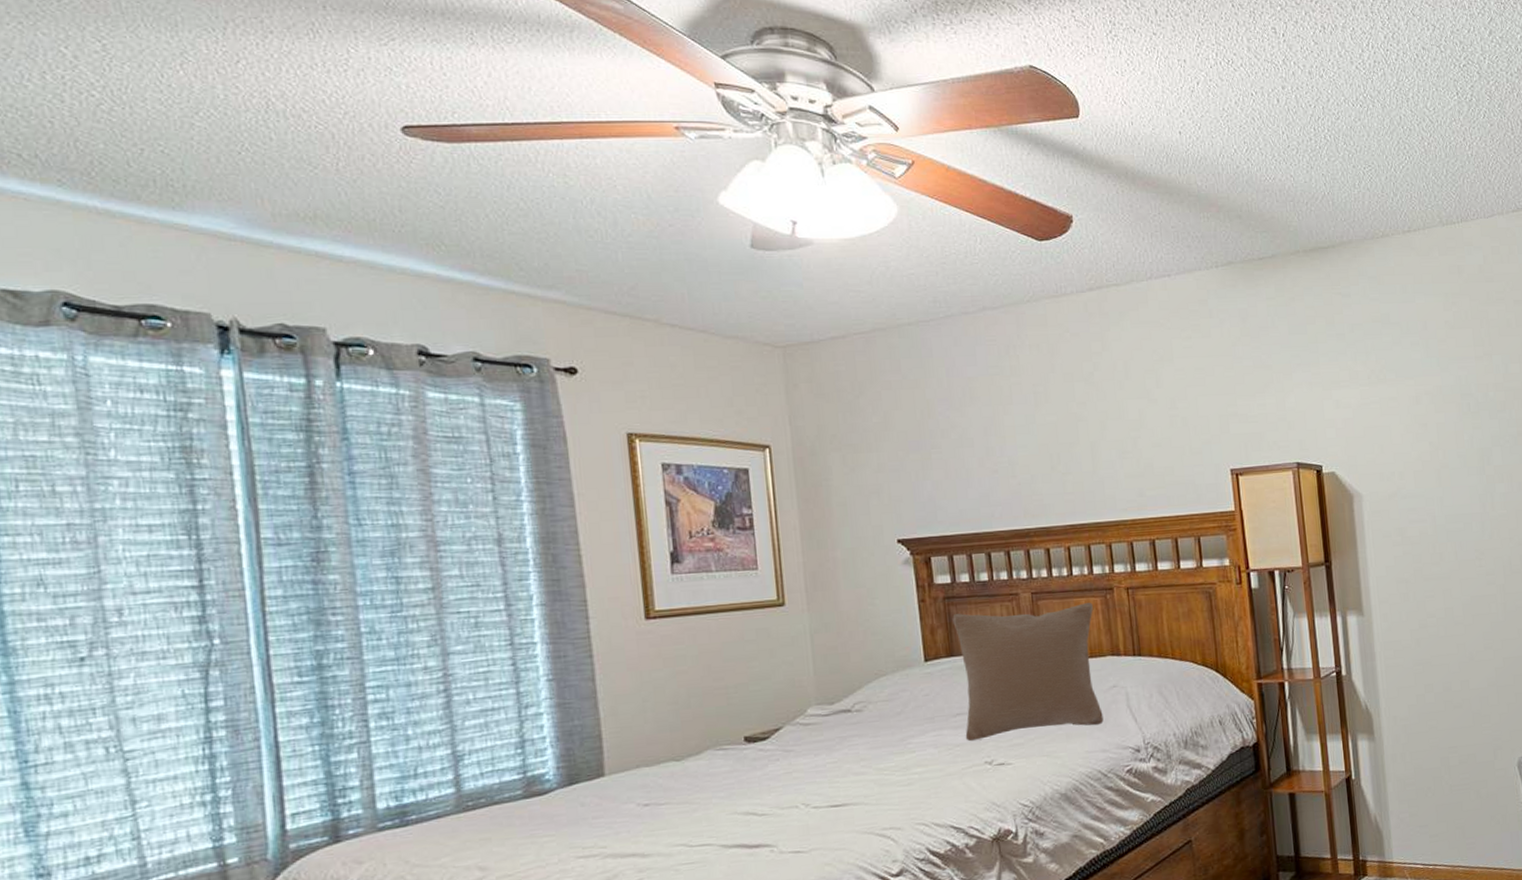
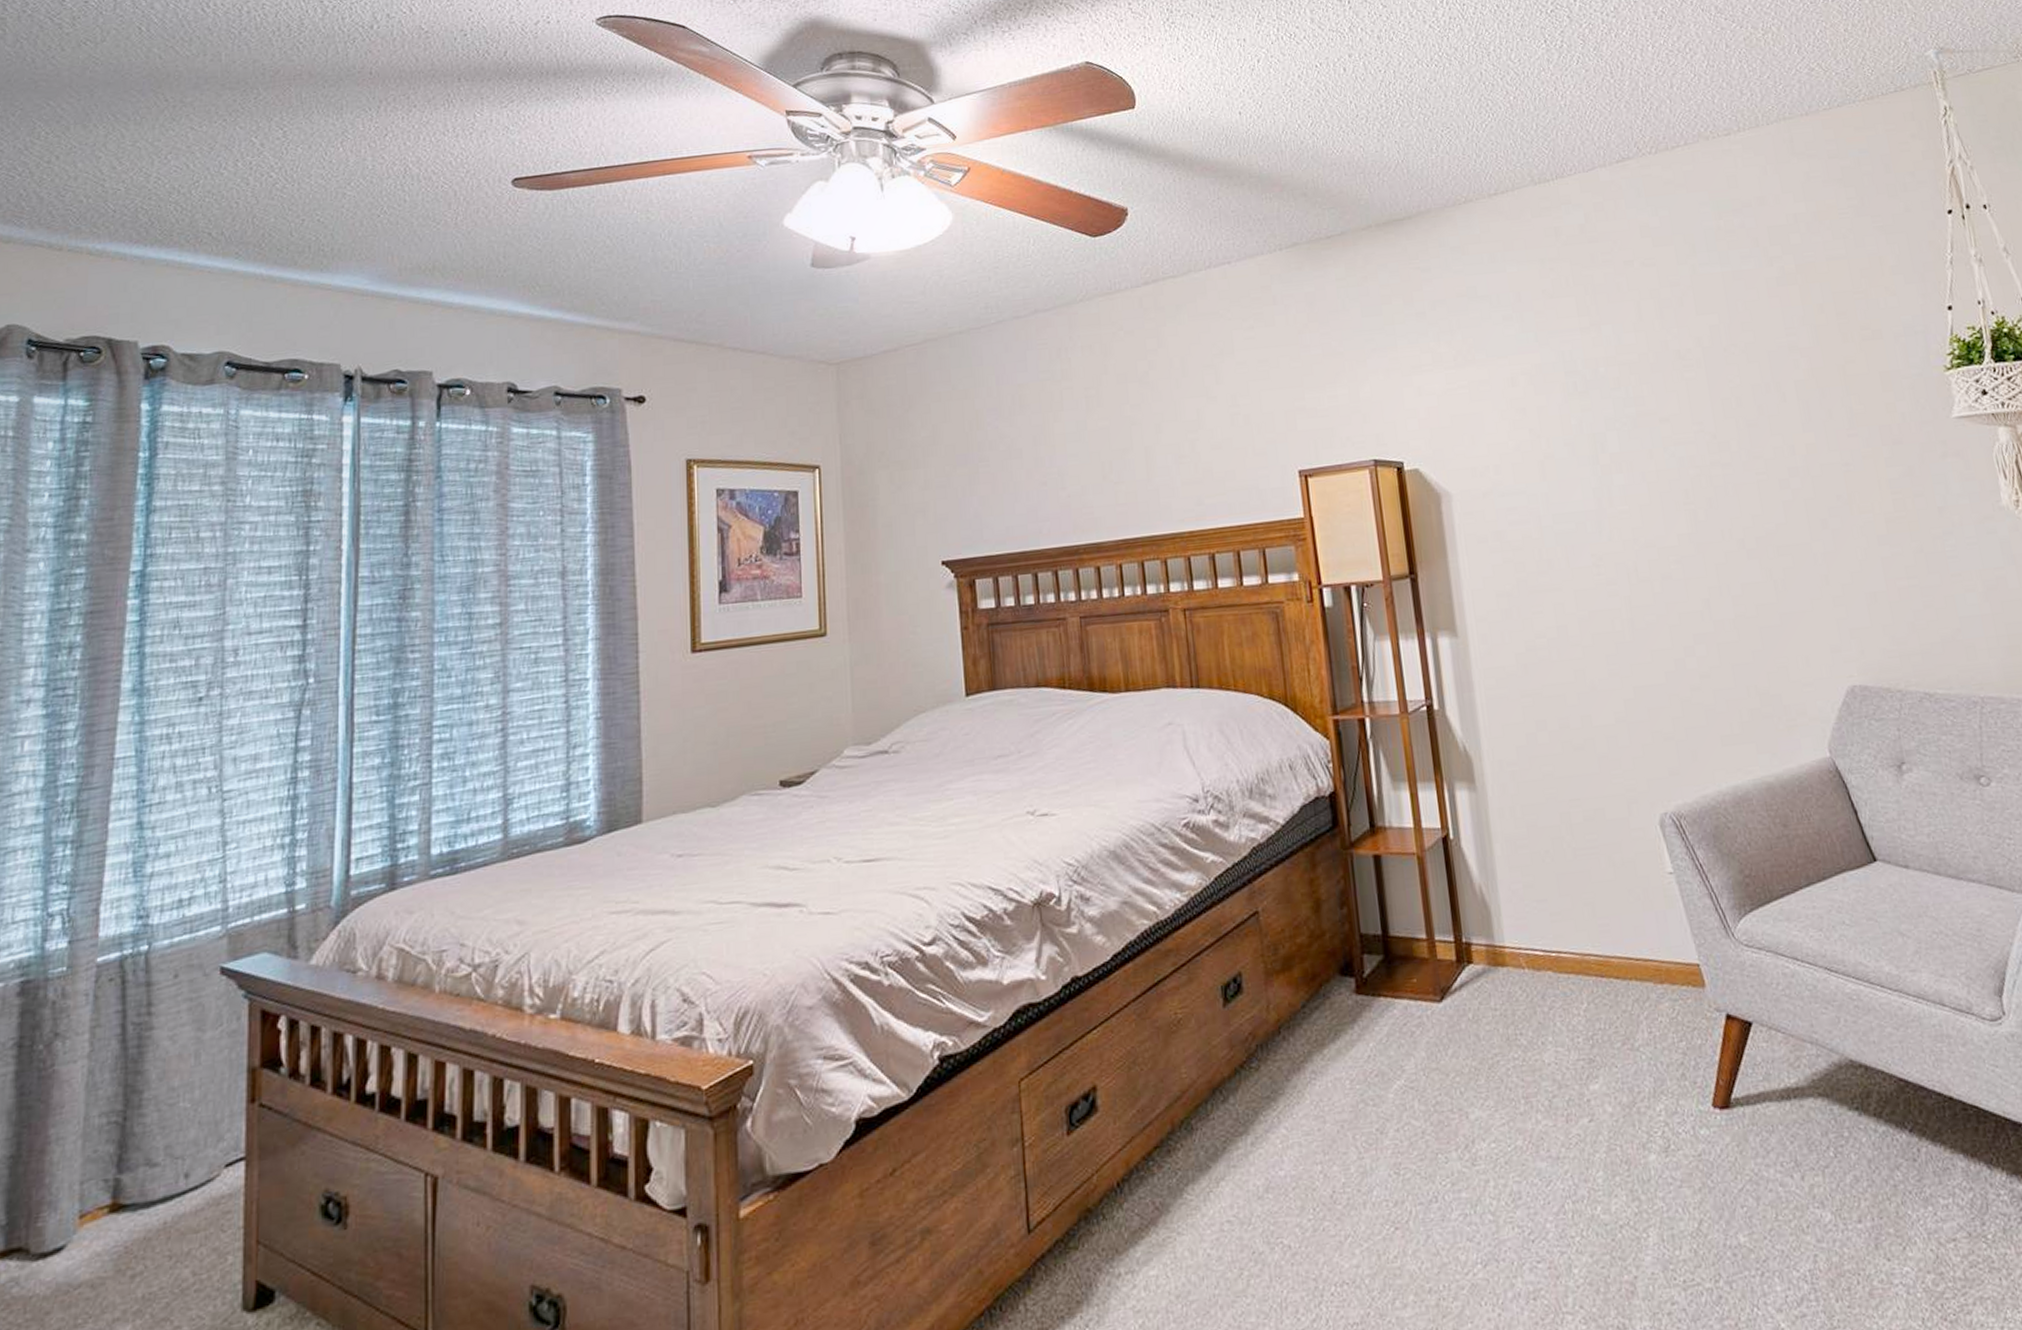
pillow: present [952,603,1104,742] -> none [996,627,1158,788]

